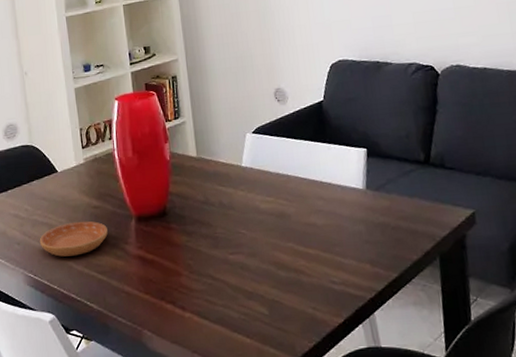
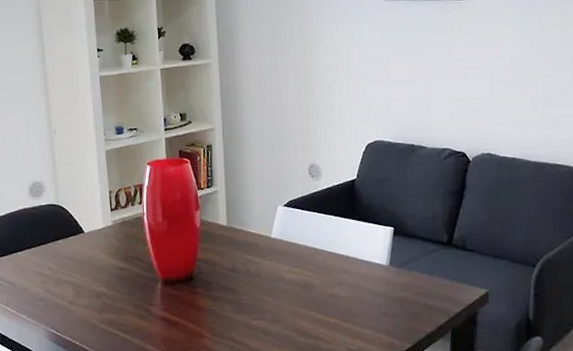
saucer: present [39,221,108,257] -> none [63,281,133,315]

